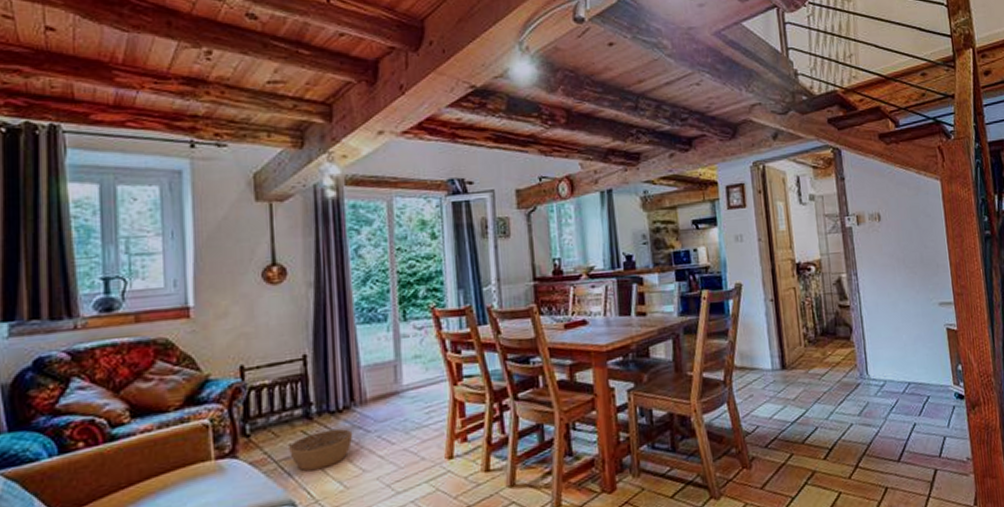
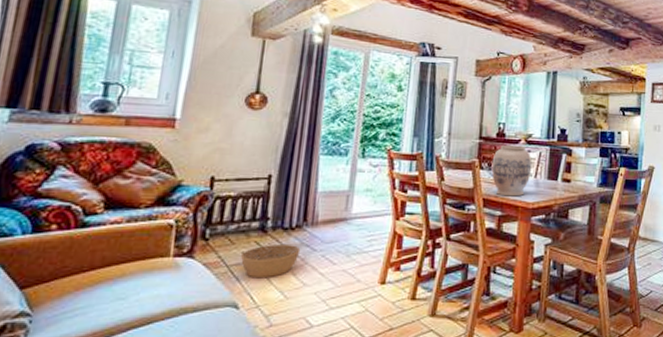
vase: none [552,282,600,342] -> present [491,146,532,197]

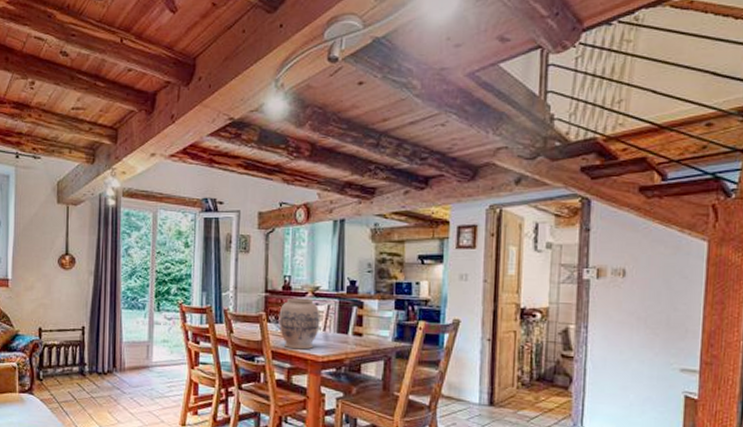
basket: present [241,245,301,279] -> none [68,386,113,415]

